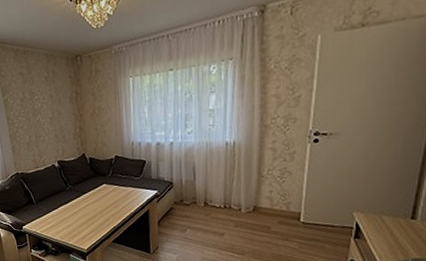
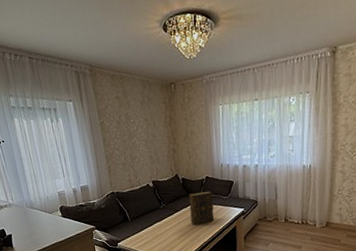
book: none [96,171,125,208] -> present [188,191,215,225]

